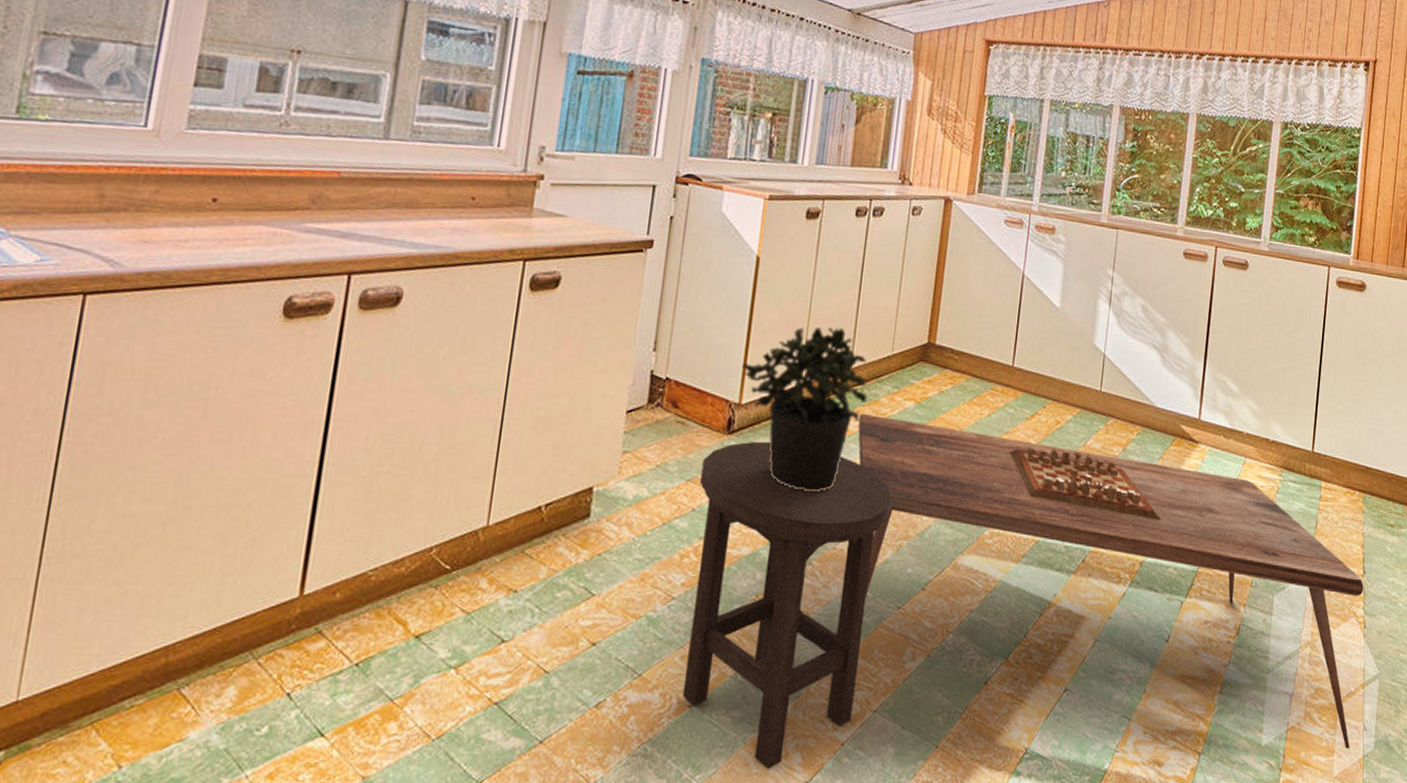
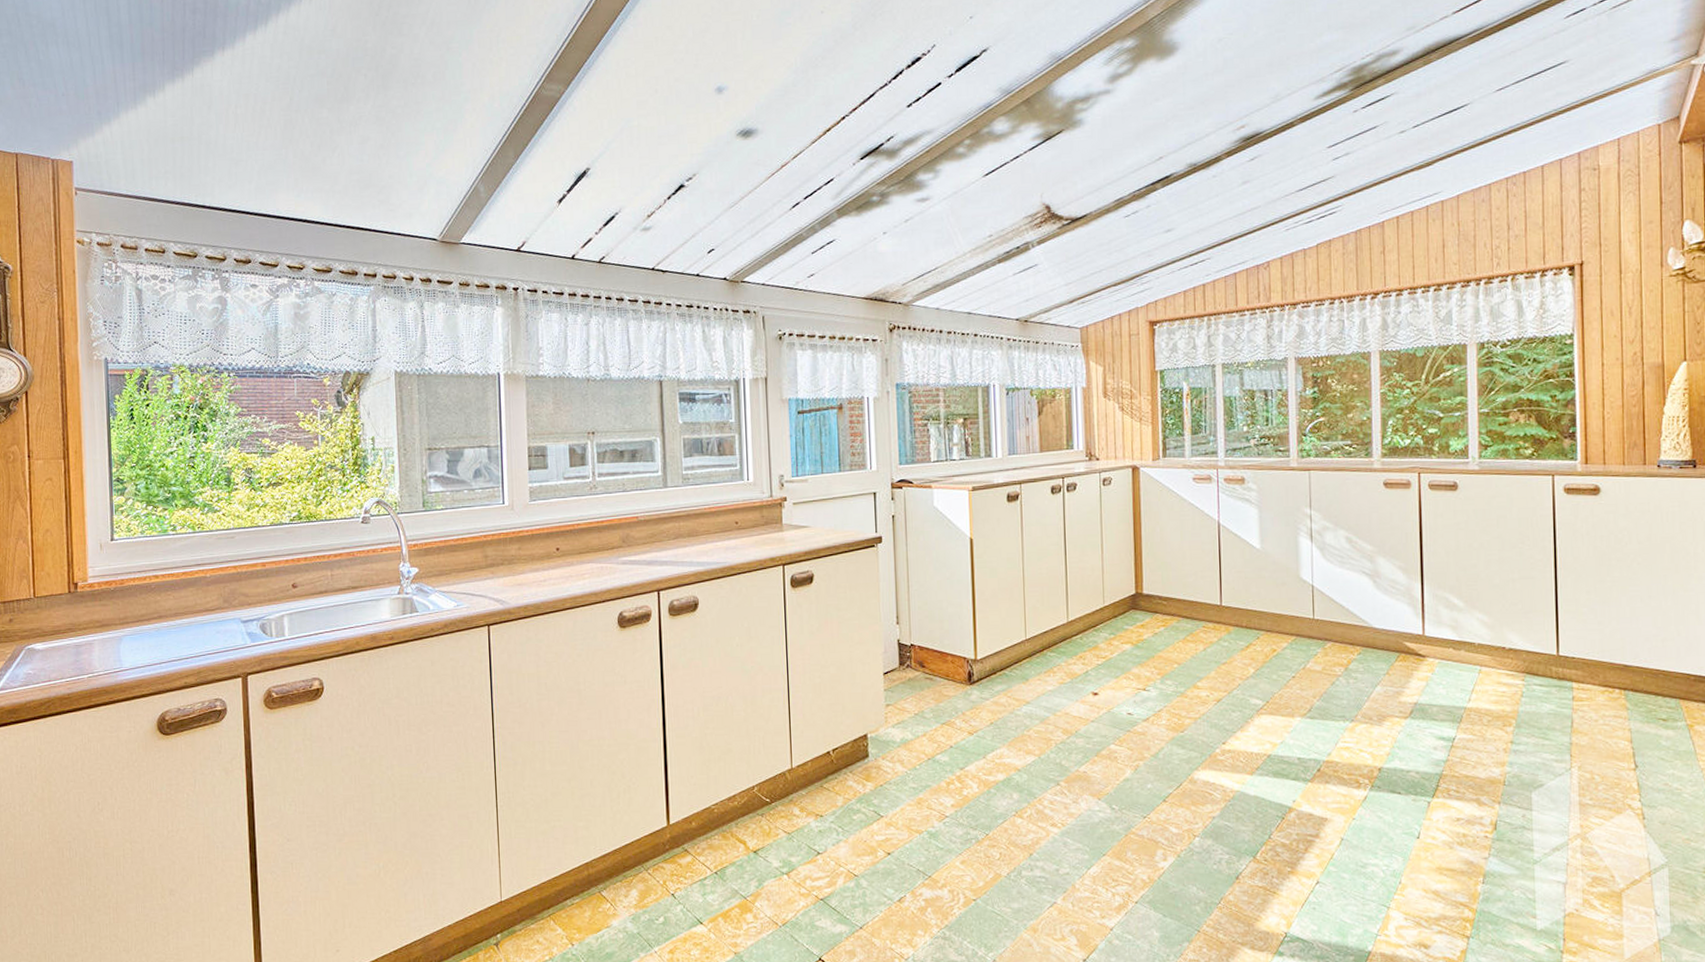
stool: present [682,441,893,769] -> none [952,688,1124,949]
potted plant: present [742,327,868,491] -> none [973,588,1087,726]
coffee table: present [858,413,1364,749] -> none [1082,658,1642,933]

